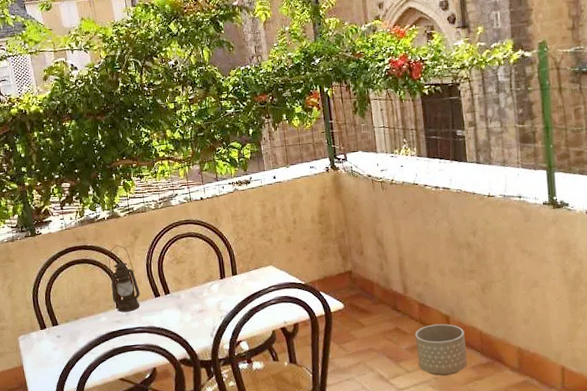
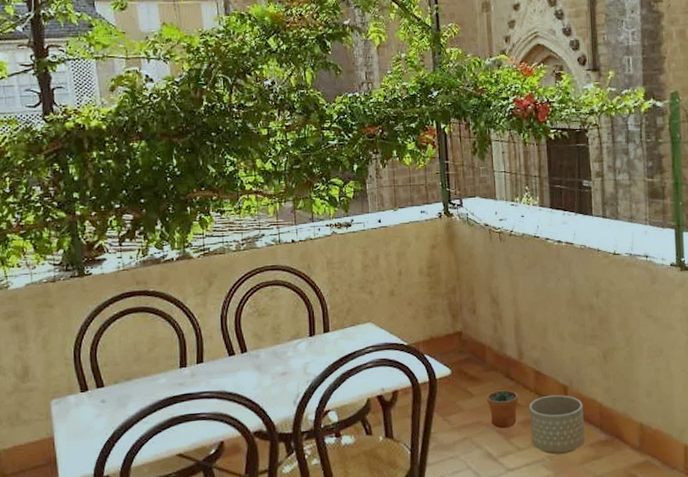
lantern: present [108,245,140,313] -> none [174,291,210,374]
planter: none [376,320,405,354] -> present [486,390,518,429]

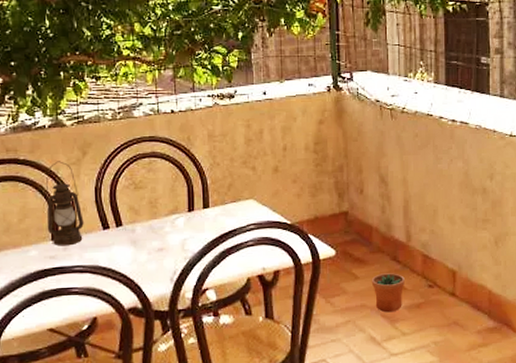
lantern: none [174,291,210,374] -> present [45,161,84,246]
planter: present [529,395,586,455] -> none [416,279,473,340]

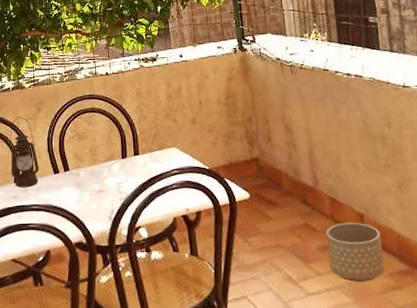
planter: present [371,273,405,313] -> none [284,215,315,253]
planter: none [416,279,473,340] -> present [326,222,385,282]

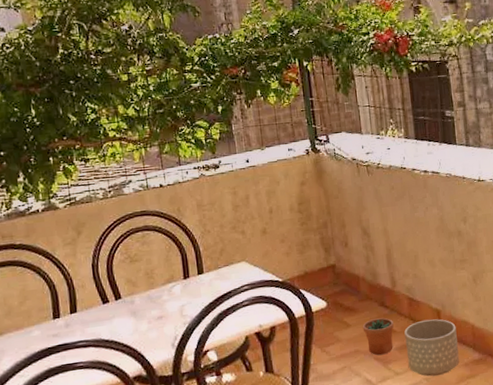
lantern: present [10,116,39,188] -> none [43,242,84,324]
planter: none [284,215,315,253] -> present [362,317,394,356]

